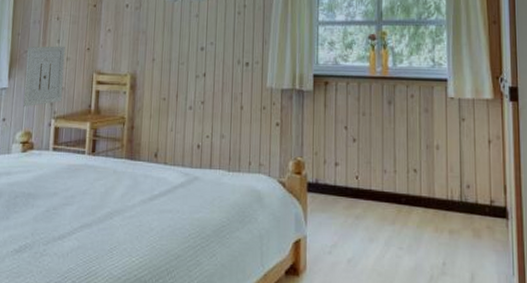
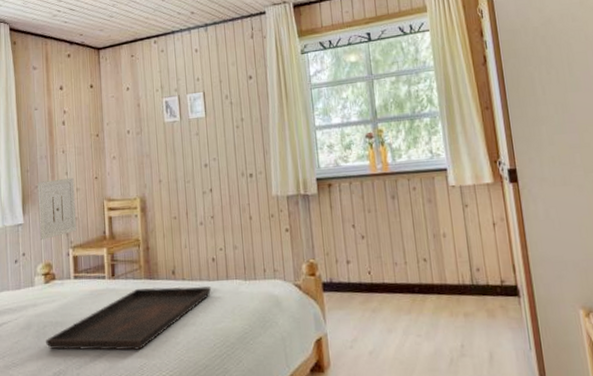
serving tray: none [15,167,194,233] -> present [46,286,212,351]

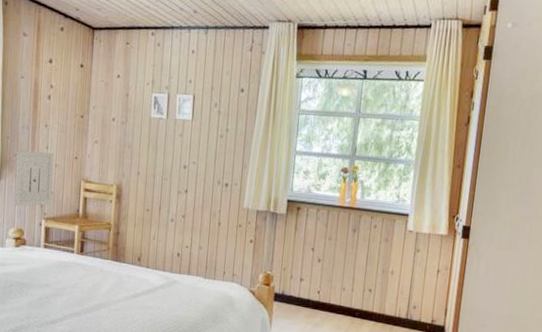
serving tray: present [46,286,212,351] -> none [11,267,173,321]

